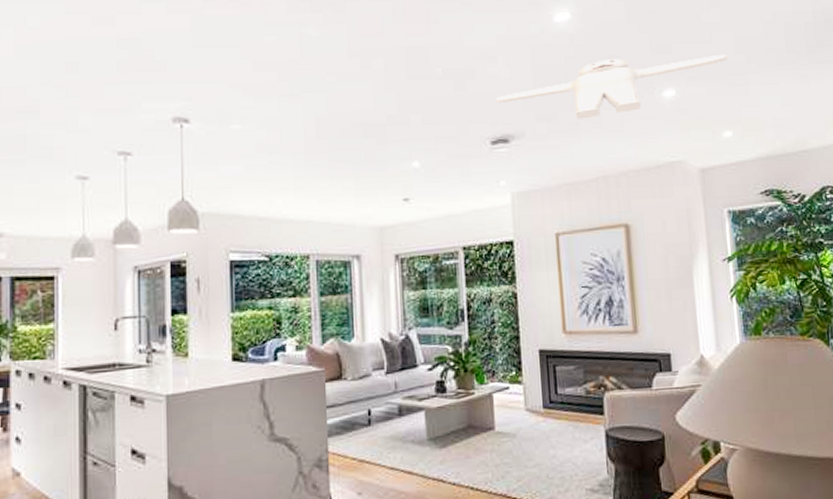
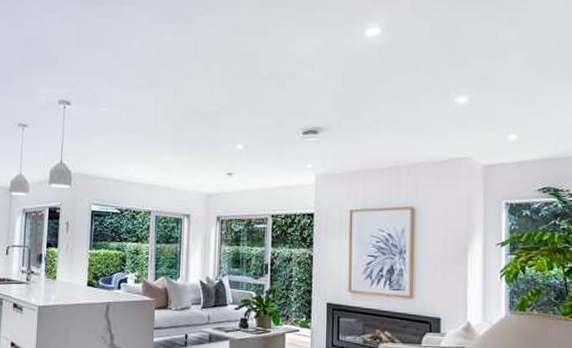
ceiling fan: present [496,54,728,119] -> none [310,68,520,118]

